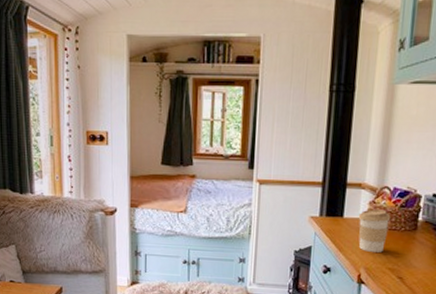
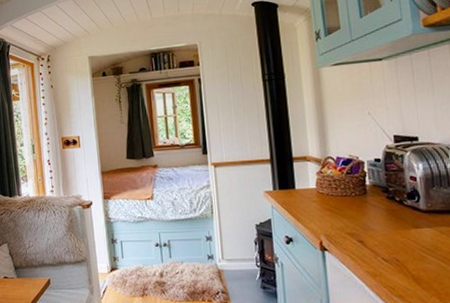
coffee cup: present [358,209,391,252] -> none [309,178,340,219]

